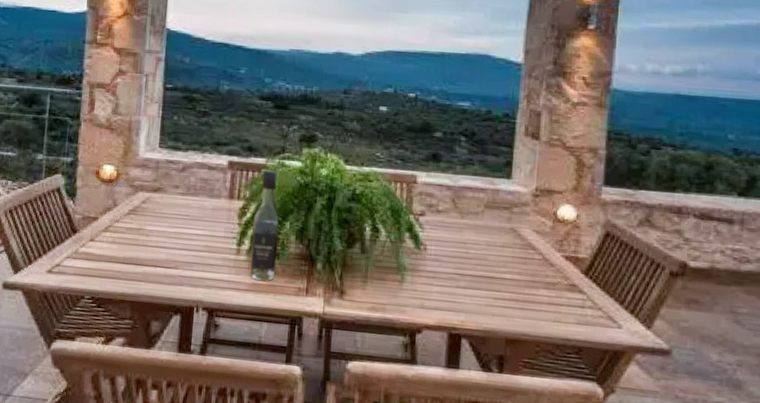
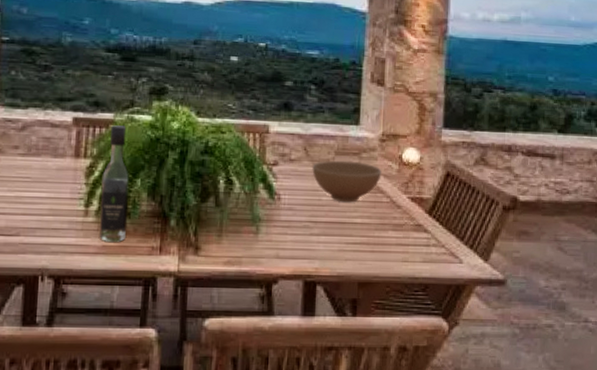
bowl: none [459,213,535,257] -> present [311,160,383,203]

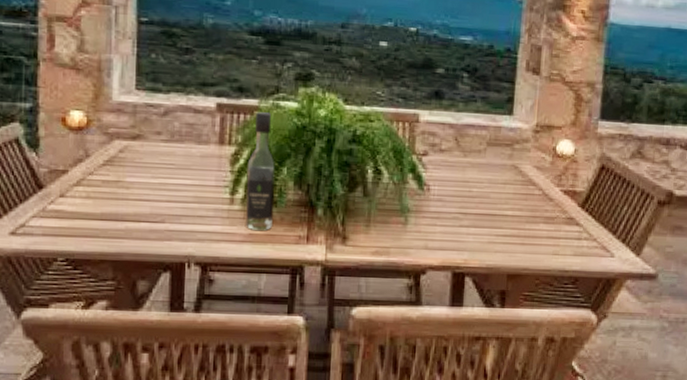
bowl: present [311,160,383,203] -> none [462,151,536,195]

